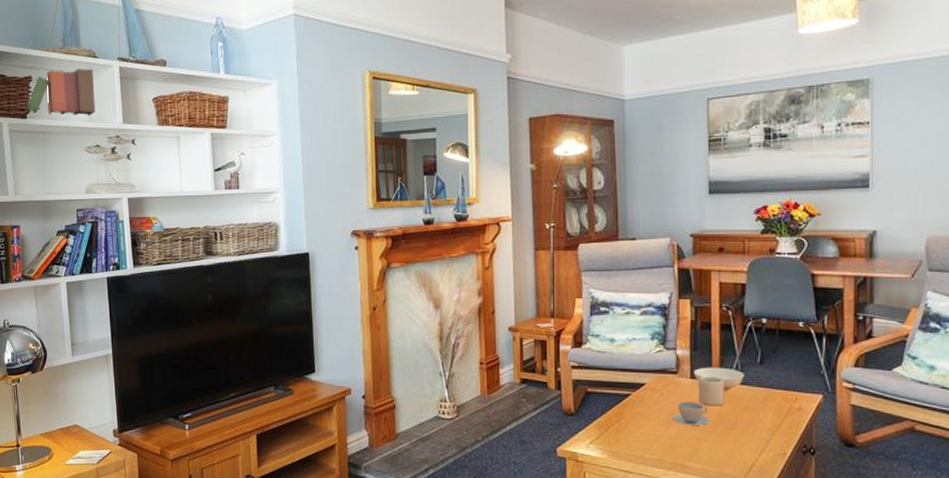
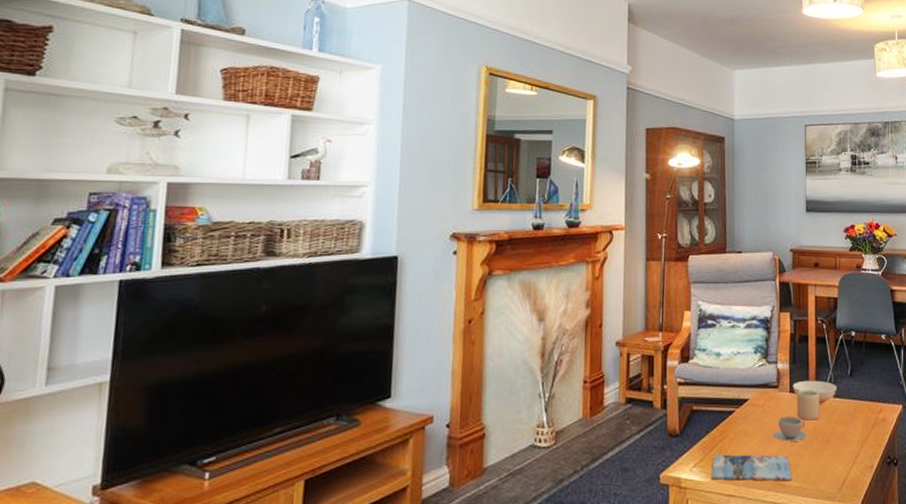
books: present [25,69,96,117] -> none [35,23,144,82]
magazine: none [608,434,694,463] -> present [711,454,793,482]

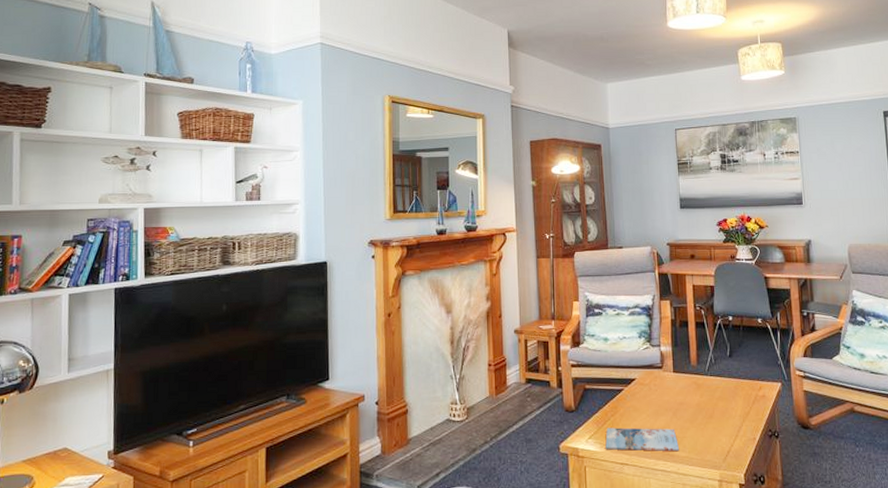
teacup: present [773,417,808,442] -> none [659,394,692,416]
bowl: present [792,380,838,404] -> none [675,361,718,383]
mug: present [797,389,819,421] -> none [680,369,702,397]

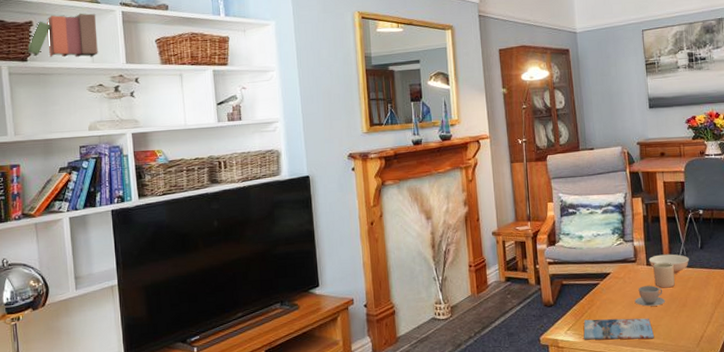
books: none [41,83,118,128] -> present [25,13,98,58]
teacup: none [659,394,692,416] -> present [634,285,666,307]
bowl: none [675,361,718,383] -> present [648,254,690,274]
mug: none [680,369,702,397] -> present [653,262,675,288]

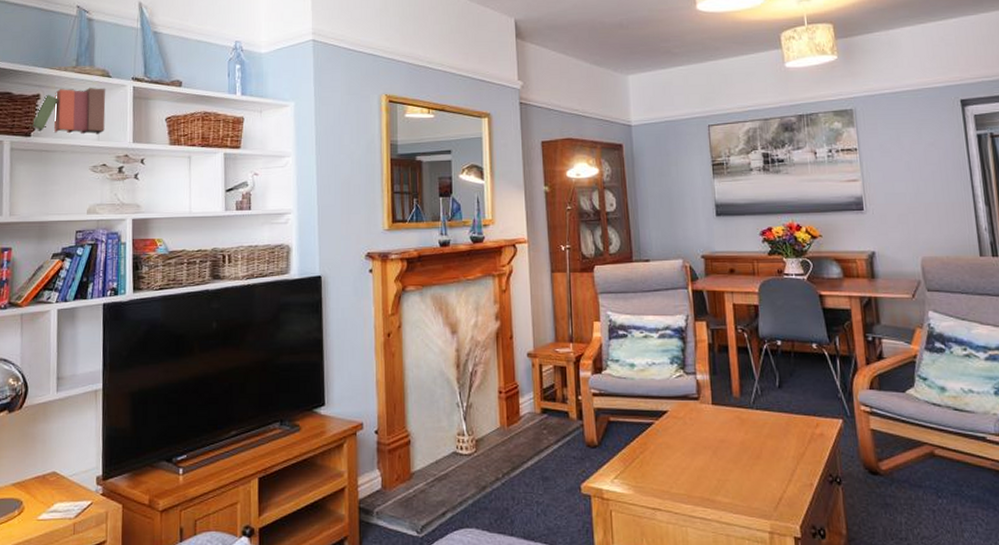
magazine: present [583,318,655,340] -> none [634,467,722,497]
teacup: present [634,285,666,307] -> none [697,430,736,455]
bowl: present [648,254,690,274] -> none [714,392,766,417]
mug: present [653,262,675,288] -> none [720,402,747,434]

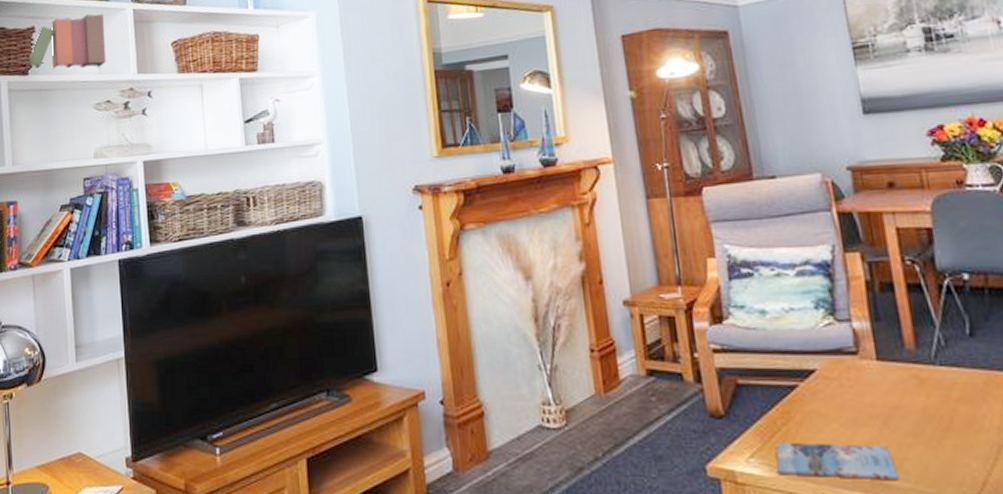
magazine: none [634,467,722,497] -> present [776,442,900,481]

